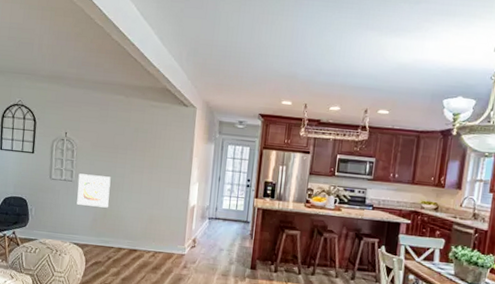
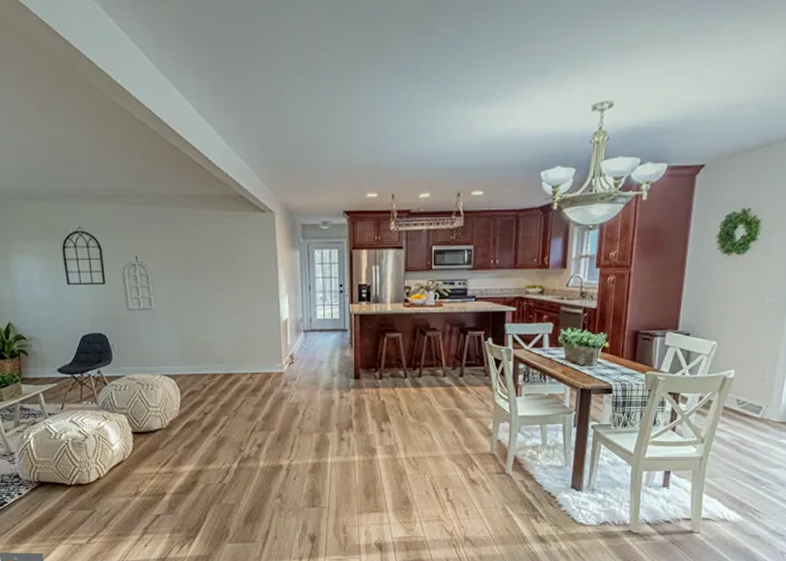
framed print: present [77,173,111,208] -> none [157,299,195,334]

